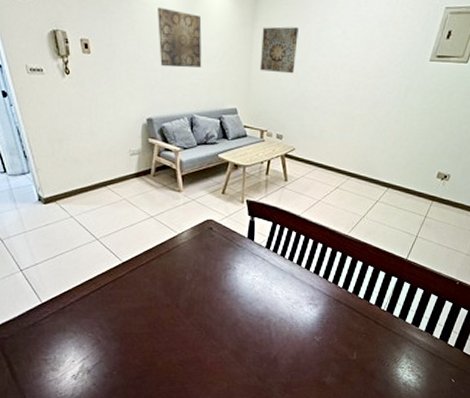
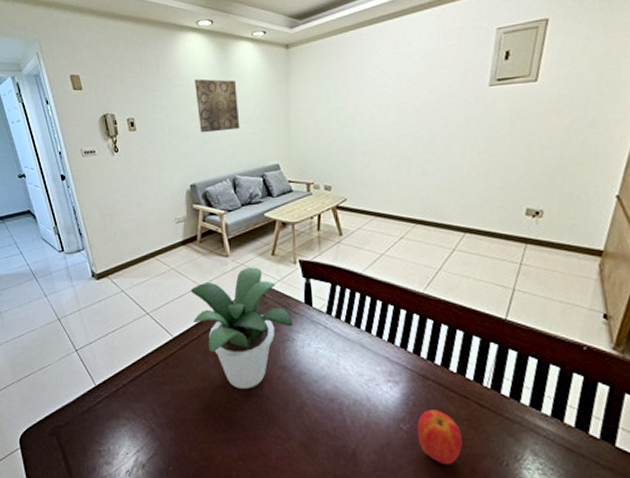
potted plant: none [141,203,236,308] -> present [190,267,293,389]
wall art: present [260,26,298,74] -> none [297,75,336,123]
apple: none [326,326,359,366] -> present [416,410,463,465]

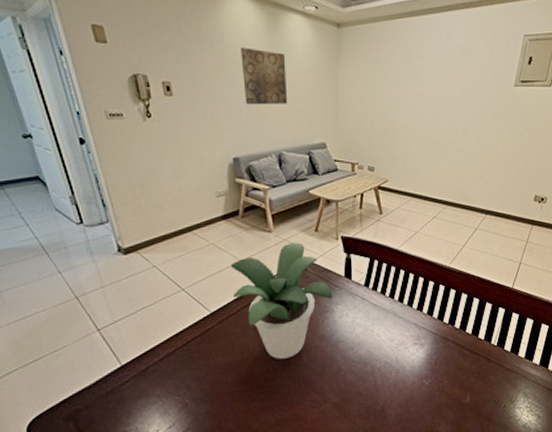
apple: present [416,410,463,465] -> none [436,366,472,411]

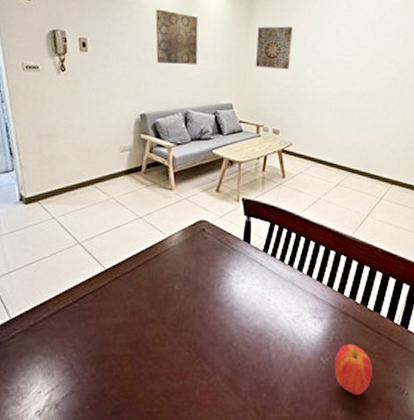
potted plant: present [230,242,333,359] -> none [128,202,231,323]
wall art: none [346,60,383,106] -> present [255,26,293,70]
apple: none [436,366,472,411] -> present [334,344,372,396]

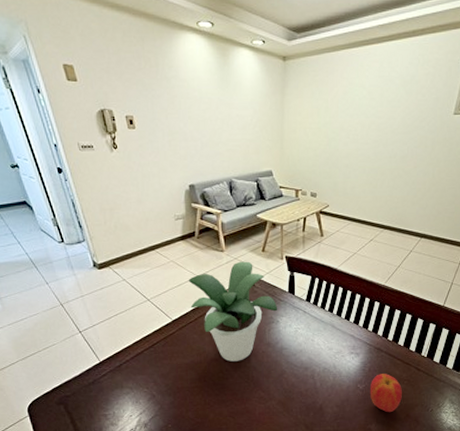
potted plant: none [128,202,231,323] -> present [188,261,278,361]
wall art: present [155,9,199,65] -> none [194,82,238,136]
wall art: present [255,26,293,70] -> none [291,92,326,135]

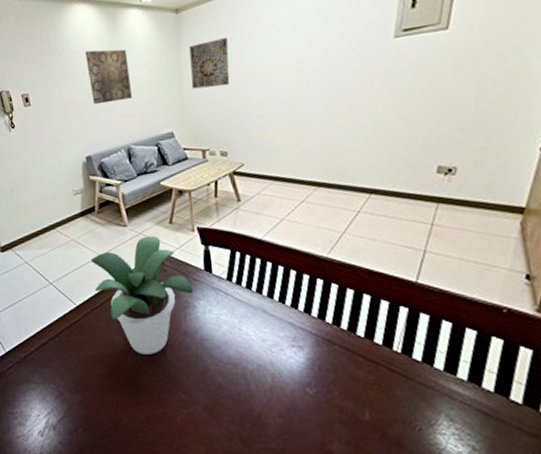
wall art: none [194,82,238,136] -> present [85,49,133,105]
wall art: none [291,92,326,135] -> present [189,38,230,89]
apple: present [369,374,402,413] -> none [323,375,372,430]

